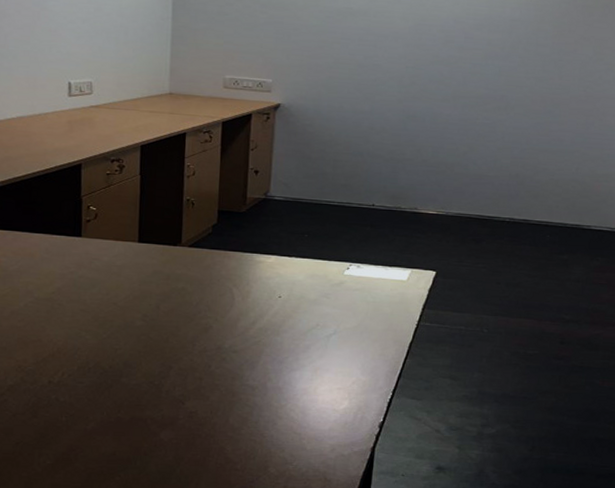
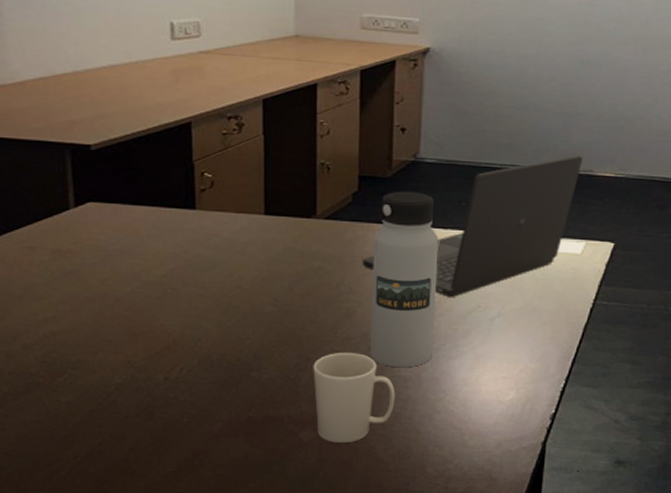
mug: none [174,362,244,443] -> present [313,352,395,443]
laptop: none [218,195,409,316] -> present [361,155,583,297]
water bottle: none [223,224,285,378] -> present [370,191,439,368]

